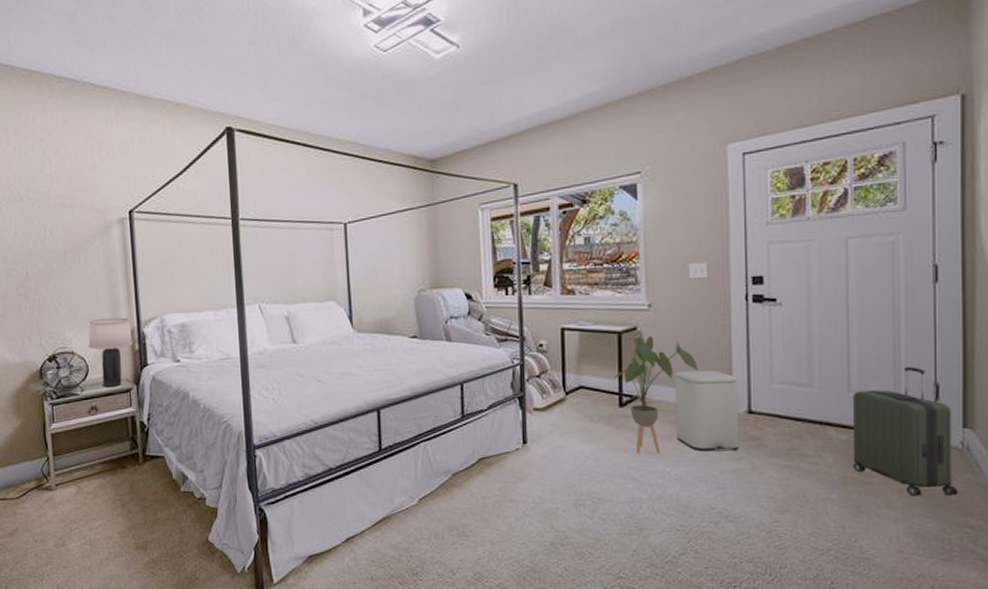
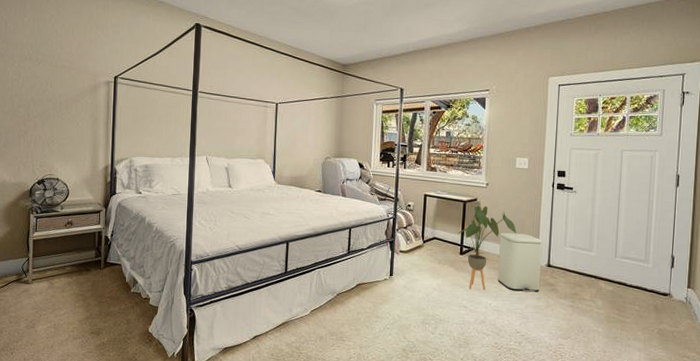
table lamp: present [88,317,133,389] -> none [71,155,107,209]
suitcase: present [852,367,959,496] -> none [614,243,682,335]

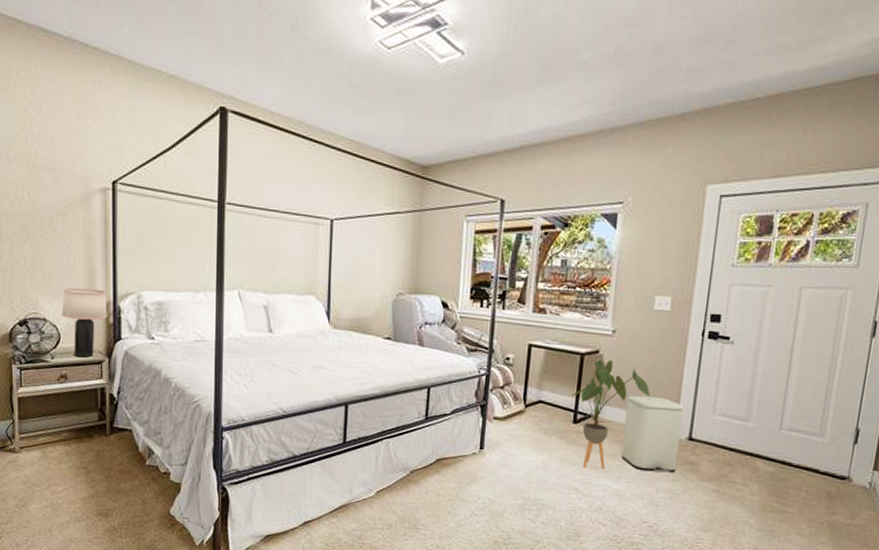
table lamp: none [71,155,107,209] -> present [61,287,107,359]

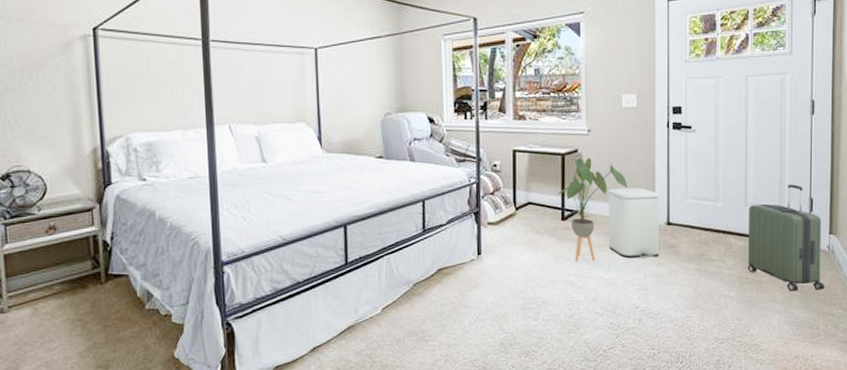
table lamp: present [61,287,107,359] -> none [46,135,95,208]
suitcase: none [773,411,867,529] -> present [747,184,825,292]

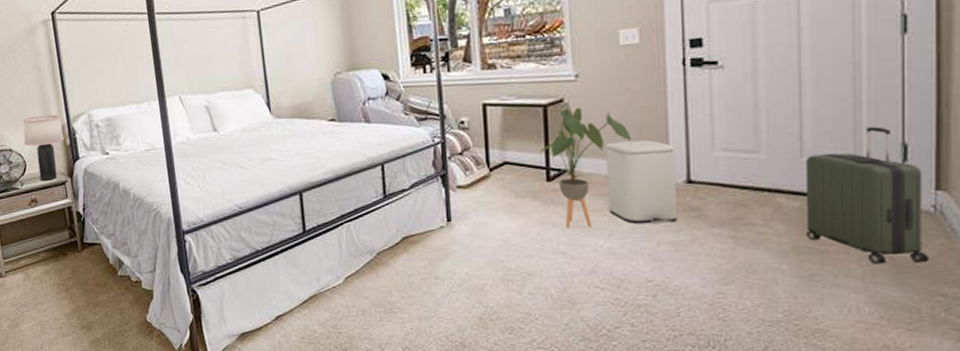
table lamp: none [46,135,95,208] -> present [23,114,64,182]

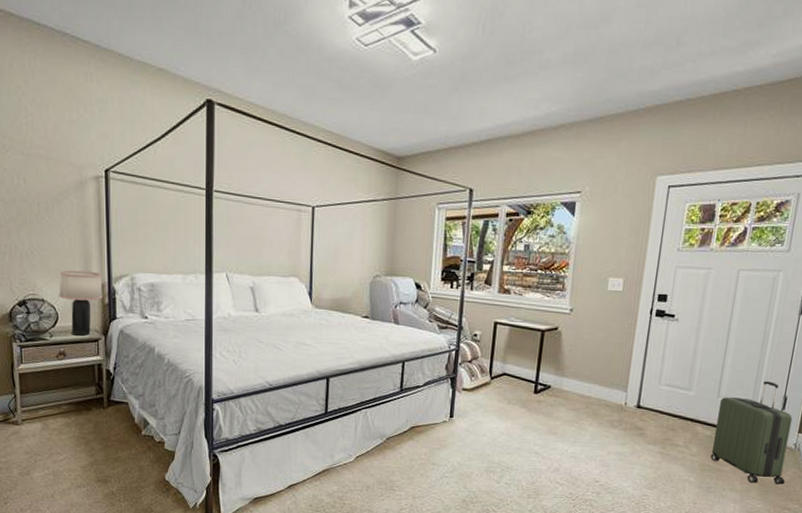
house plant: present [541,108,632,228] -> none [534,336,603,435]
pedal bin: present [606,139,678,225] -> none [577,368,634,439]

